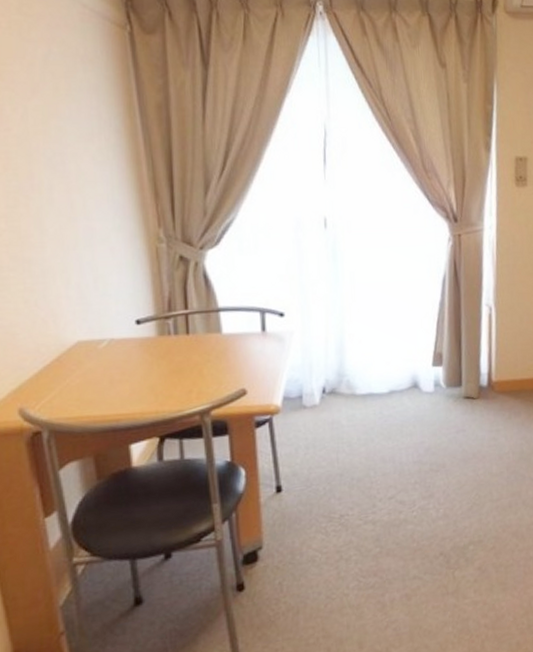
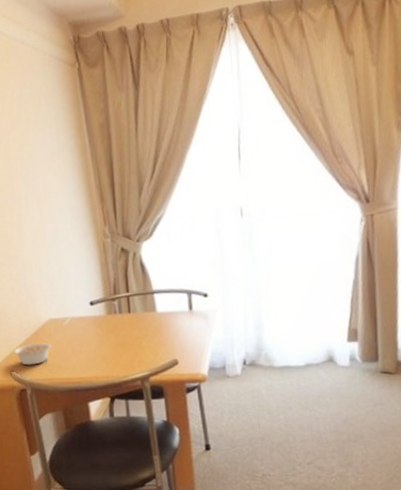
legume: none [23,370,80,401] -> present [13,342,52,366]

